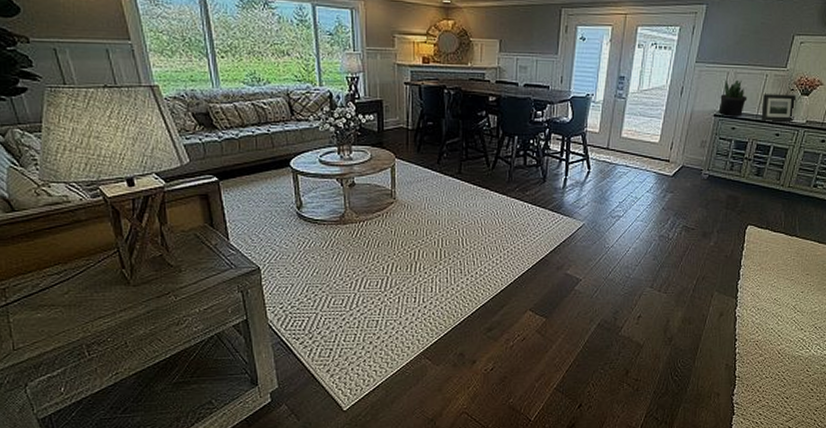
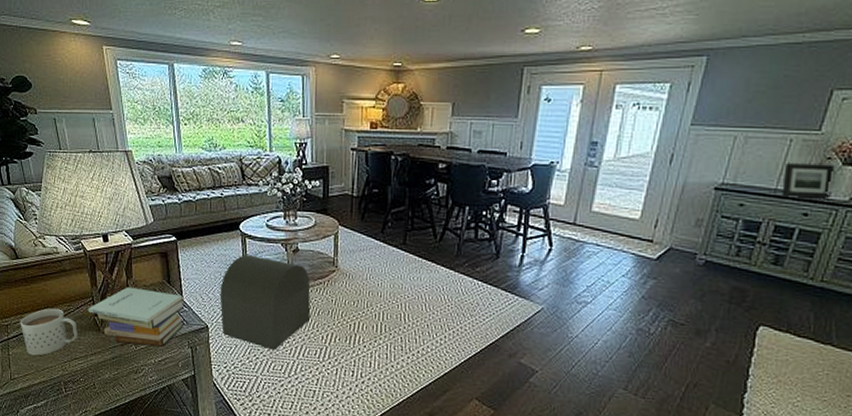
mug: none [22,264,103,320] -> present [20,308,79,356]
books: none [112,234,232,295] -> present [88,287,185,347]
treasure chest: none [271,192,369,286] -> present [219,255,311,351]
planter: present [718,79,748,117] -> none [720,145,763,191]

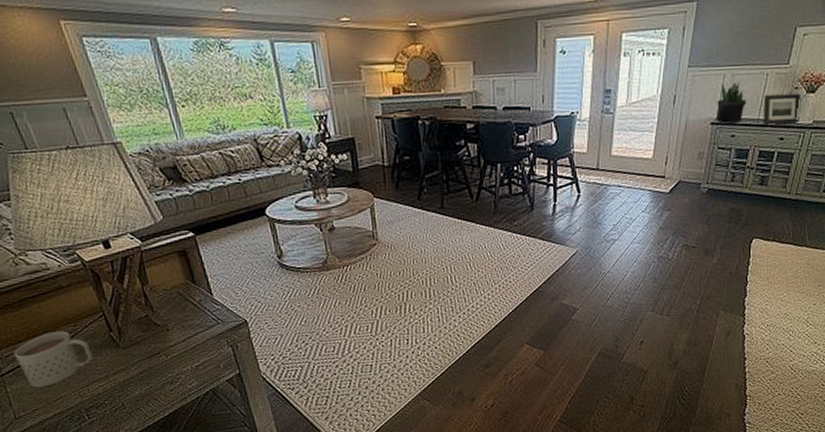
books: present [88,287,185,347] -> none [99,293,218,356]
treasure chest: present [219,255,311,351] -> none [253,240,356,334]
planter: none [720,145,763,191] -> present [715,82,747,124]

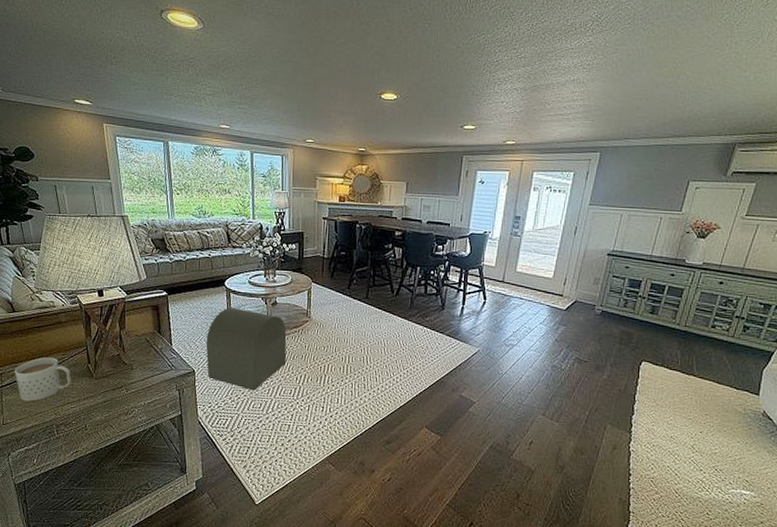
treasure chest: none [253,240,356,334] -> present [206,307,287,391]
planter: present [715,82,747,124] -> none [611,221,642,257]
picture frame: present [762,93,800,125] -> none [655,236,691,263]

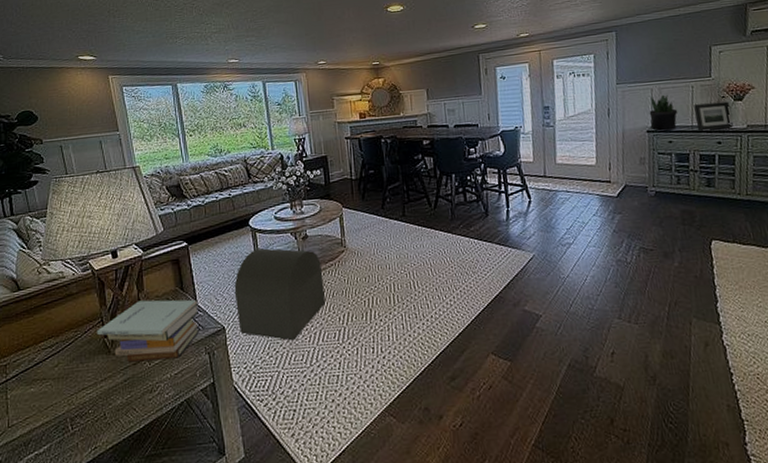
mug: present [14,357,72,402] -> none [20,336,87,395]
books: none [81,337,174,390] -> present [97,299,200,363]
planter: none [611,221,642,257] -> present [649,94,678,131]
picture frame: none [655,236,691,263] -> present [694,101,734,131]

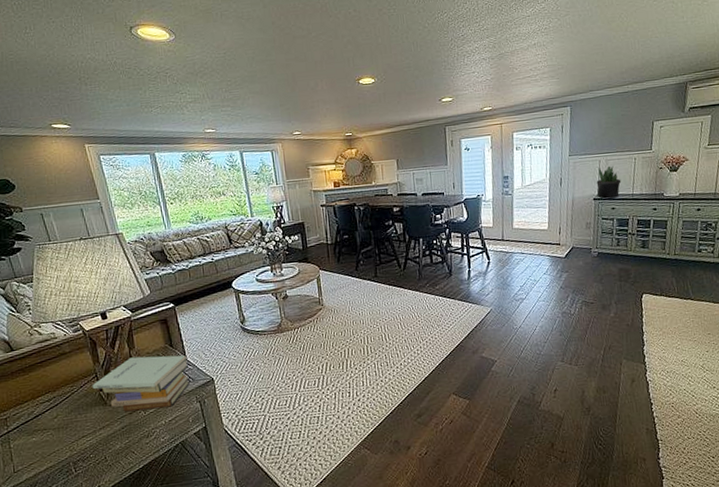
treasure chest: present [234,248,325,341] -> none [220,307,305,389]
picture frame: present [694,101,734,131] -> none [635,172,668,199]

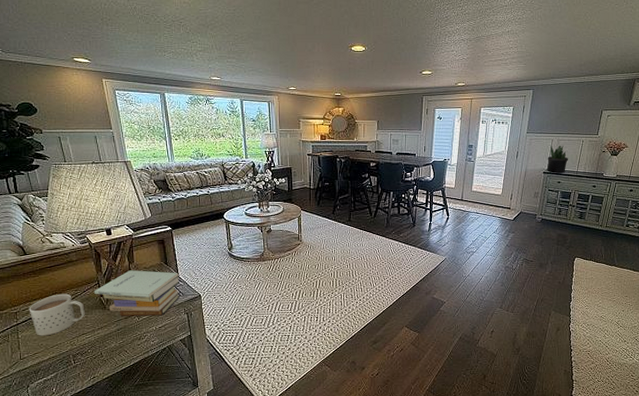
mug: none [20,391,85,444] -> present [29,293,86,336]

